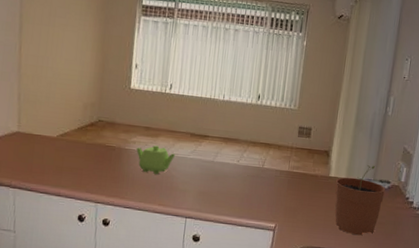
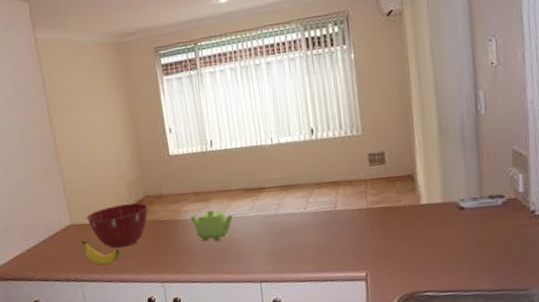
banana: none [24,149,62,177] -> present [81,240,121,265]
mixing bowl: none [35,122,100,164] -> present [86,203,149,249]
plant pot: present [334,165,386,236] -> none [429,180,500,269]

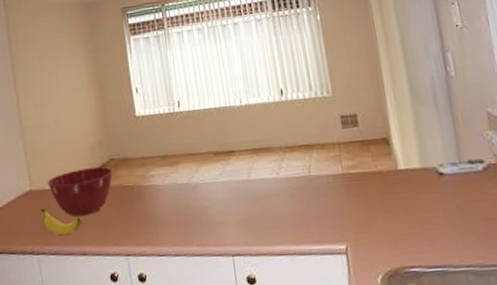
teapot: present [190,210,234,241] -> none [157,174,203,209]

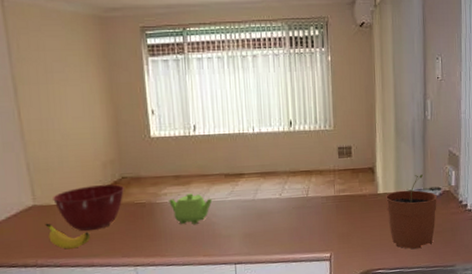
teapot: none [157,174,203,209] -> present [169,193,213,224]
plant pot: none [408,144,484,241] -> present [385,175,438,249]

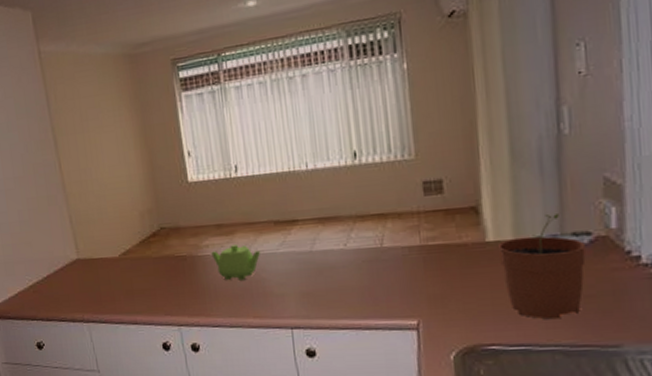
banana: present [45,223,91,249] -> none [88,277,133,305]
mixing bowl: present [53,184,125,232] -> none [95,236,165,287]

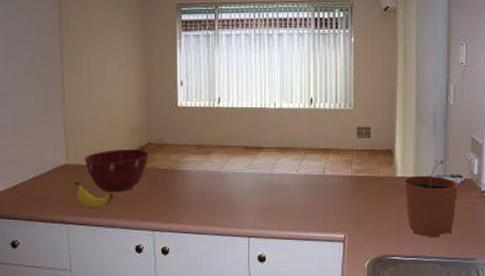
banana: none [88,277,133,305] -> present [74,182,115,209]
mixing bowl: none [95,236,165,287] -> present [84,149,150,193]
teapot: present [211,245,261,280] -> none [190,163,231,194]

